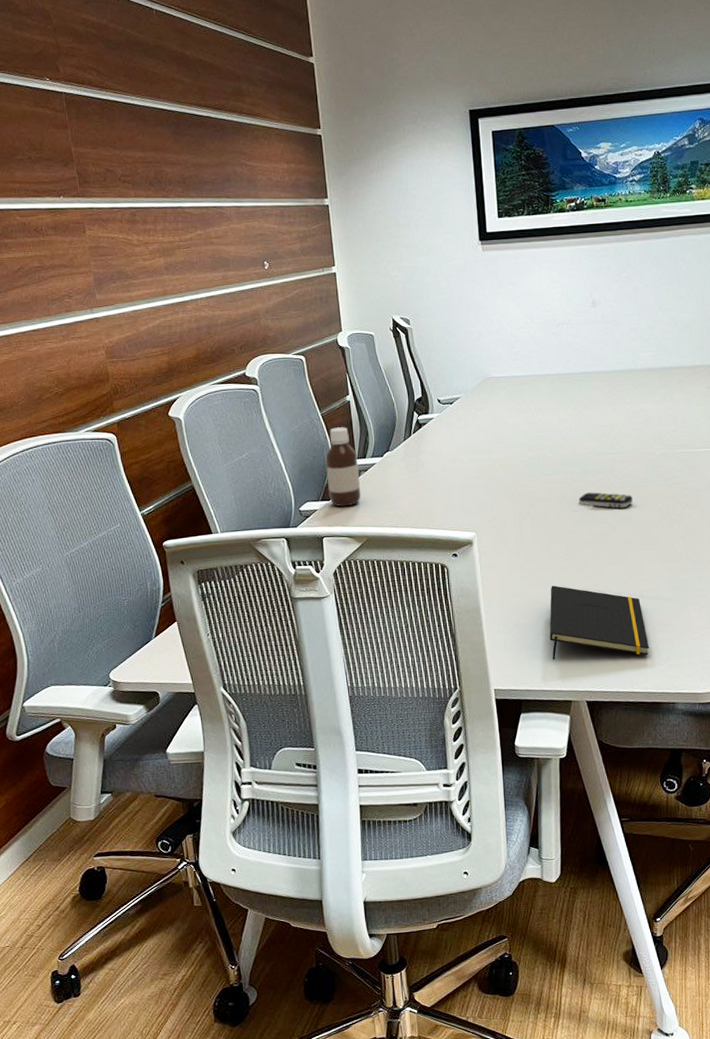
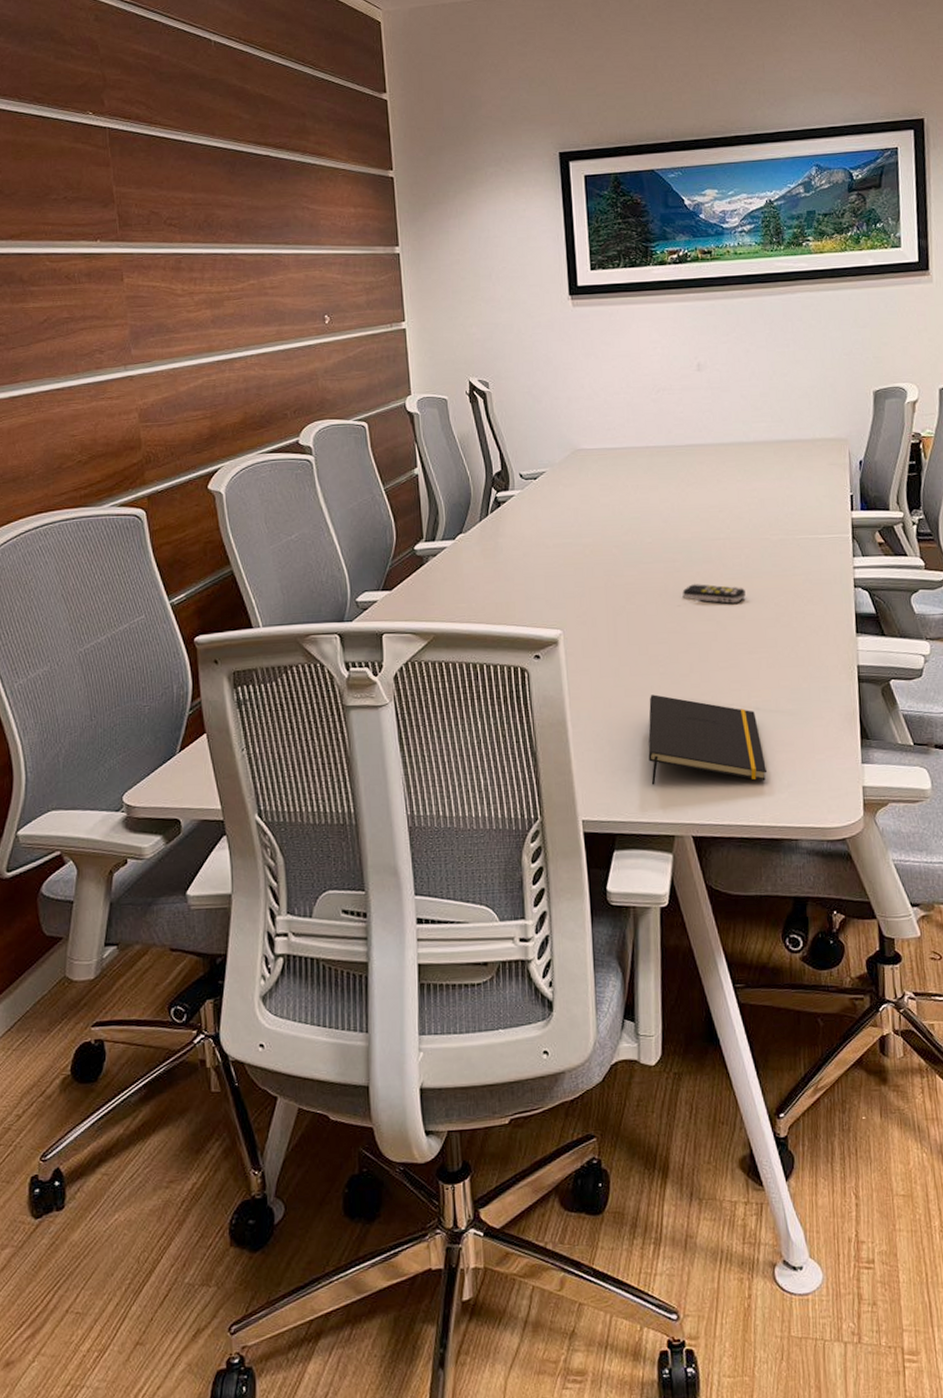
bottle: present [325,427,361,507] -> none [388,504,429,598]

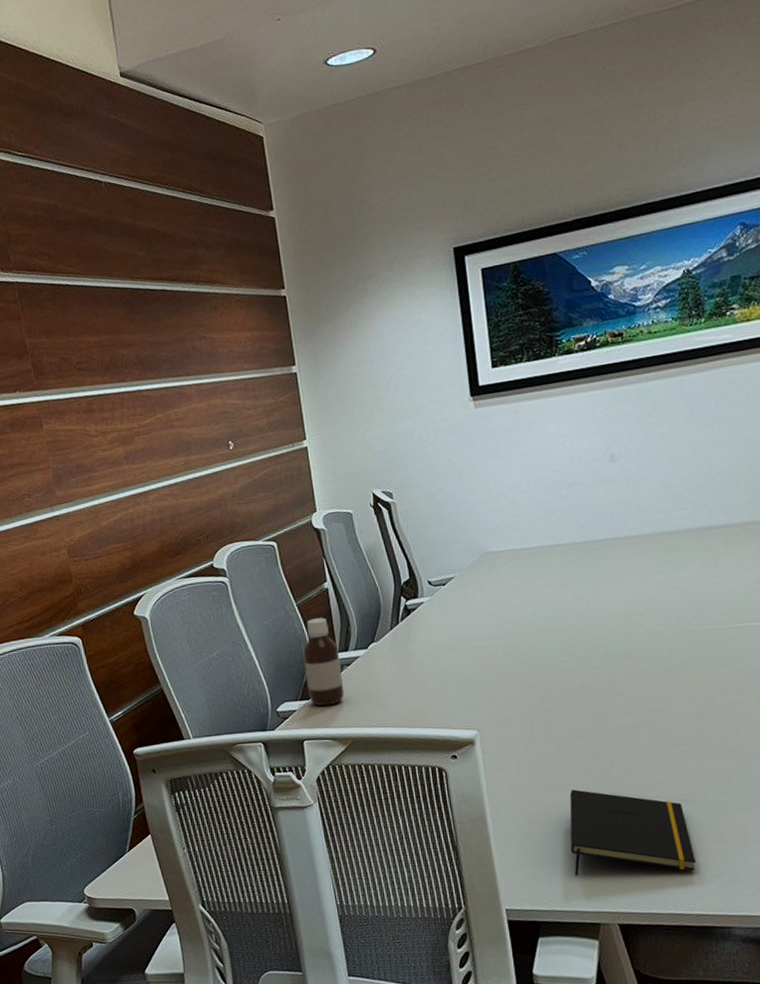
bottle: none [388,504,429,598] -> present [303,617,345,707]
remote control: present [682,584,746,604] -> none [601,679,669,698]

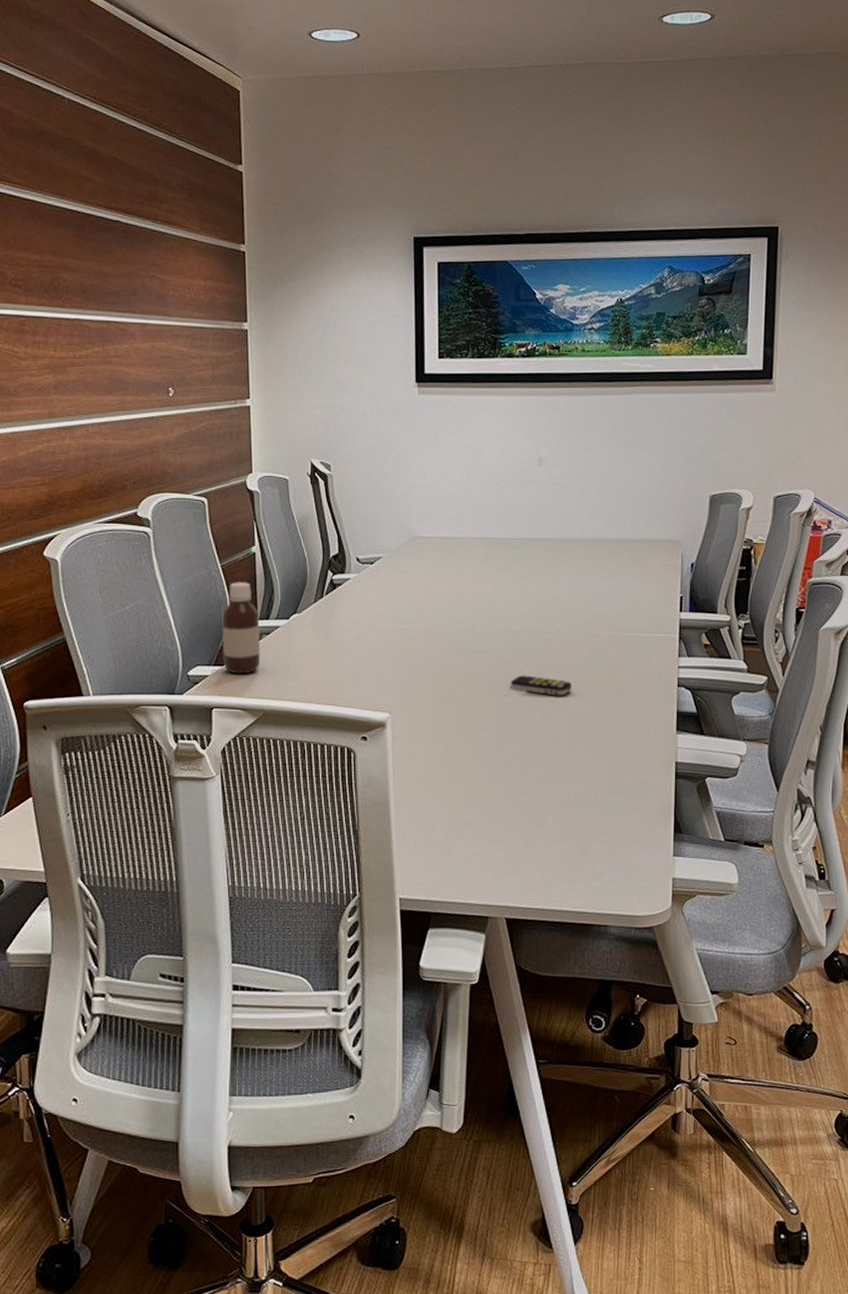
notepad: present [569,789,696,876] -> none [467,780,581,869]
remote control: none [601,679,669,698] -> present [510,675,572,696]

